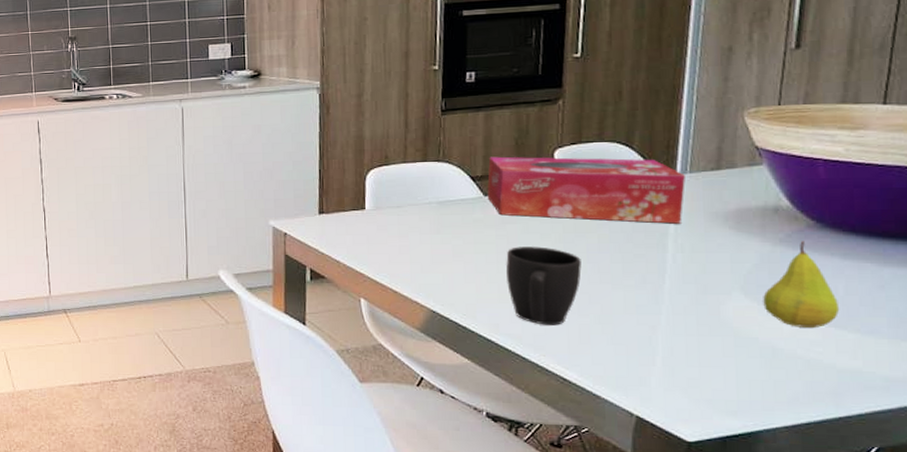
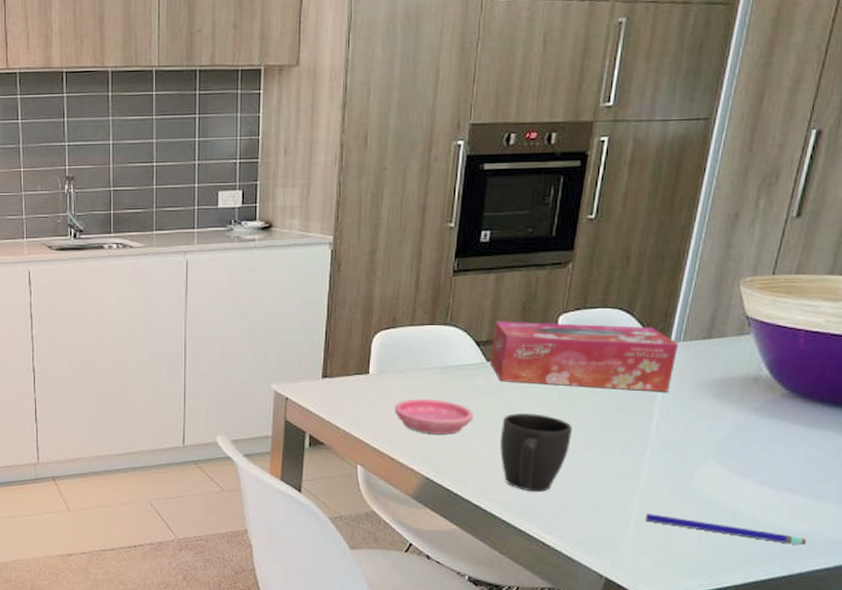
saucer: none [394,232,475,268] -> present [395,398,473,434]
pen: none [672,349,862,385] -> present [645,514,807,546]
fruit: present [763,241,840,329] -> none [732,410,798,494]

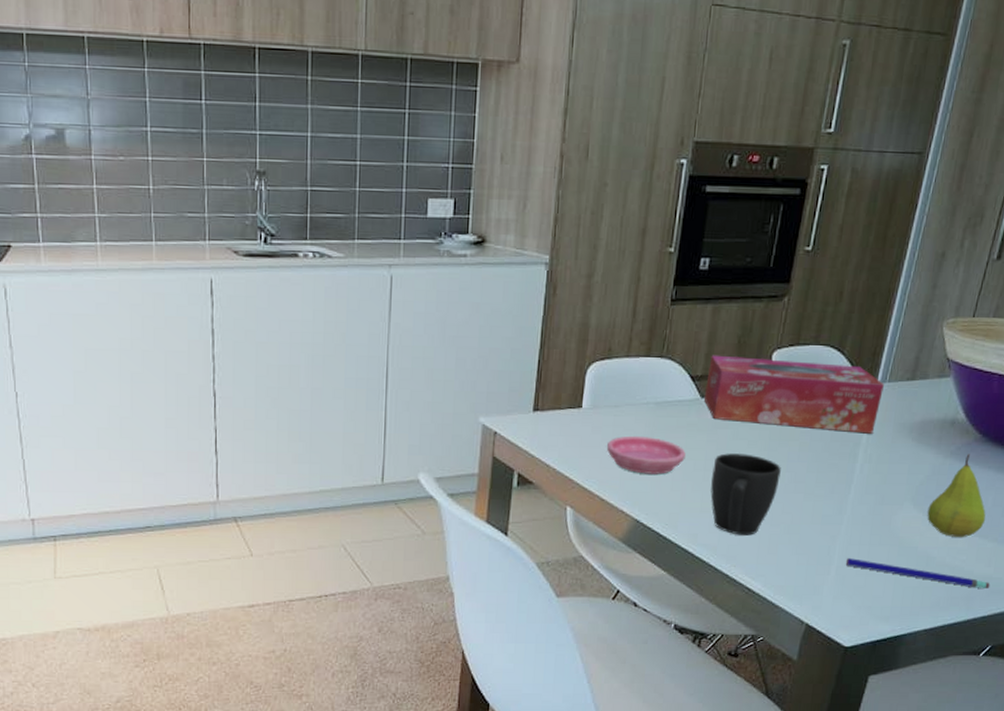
fruit: none [732,410,798,494] -> present [927,454,986,538]

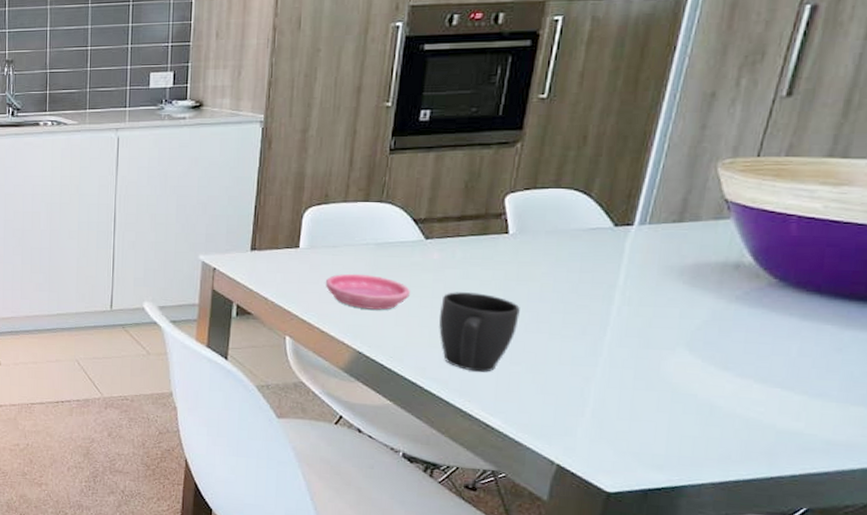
tissue box: present [703,355,884,434] -> none [428,199,643,276]
pen: present [845,558,990,590] -> none [603,401,801,446]
fruit: present [927,454,986,538] -> none [707,299,790,389]

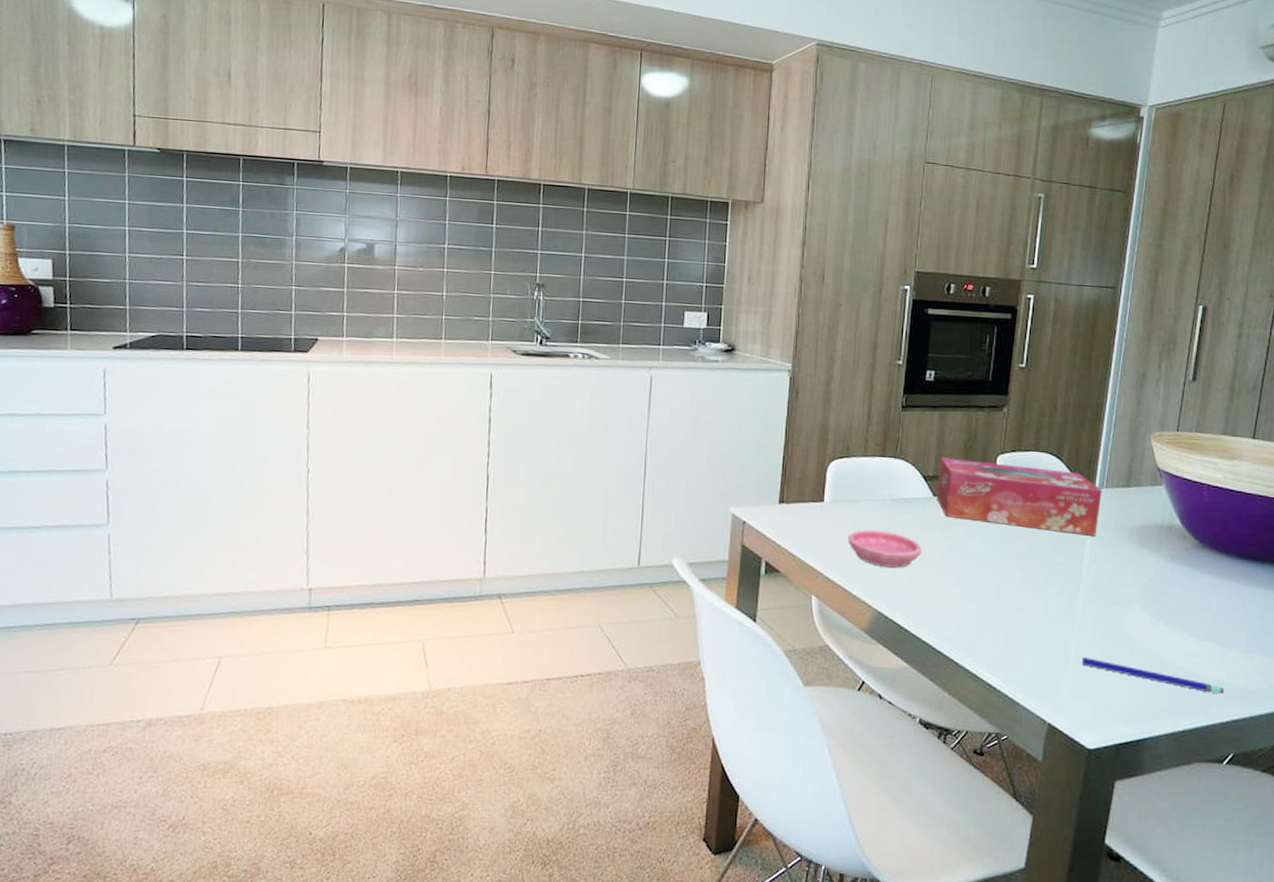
tissue box: none [428,199,643,276] -> present [936,457,1102,536]
mug: present [439,292,520,372] -> none [947,549,1012,631]
pen: none [603,401,801,446] -> present [1081,657,1225,695]

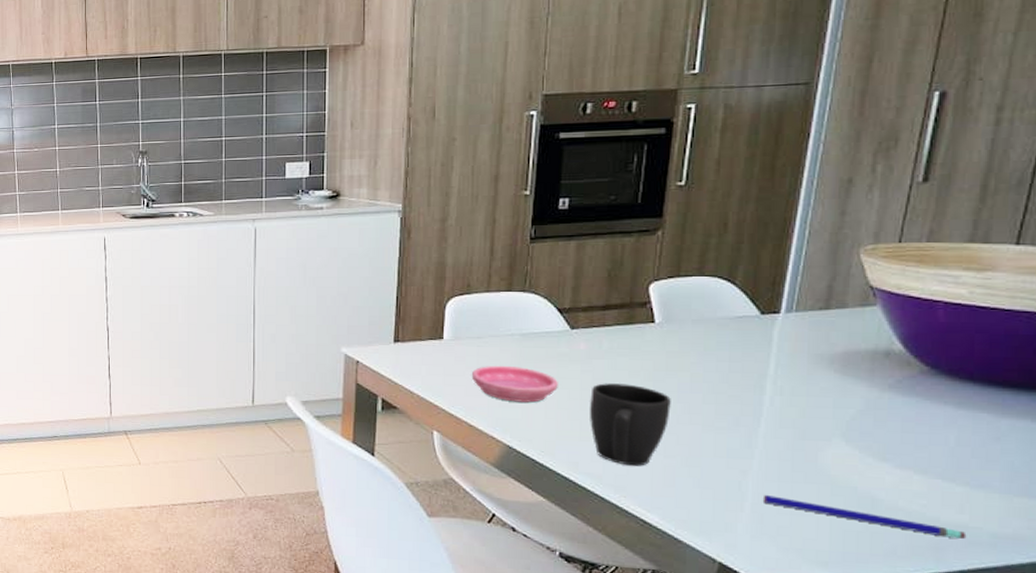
tissue box: present [936,457,1102,536] -> none [574,288,790,365]
mug: none [947,549,1012,631] -> present [590,383,671,466]

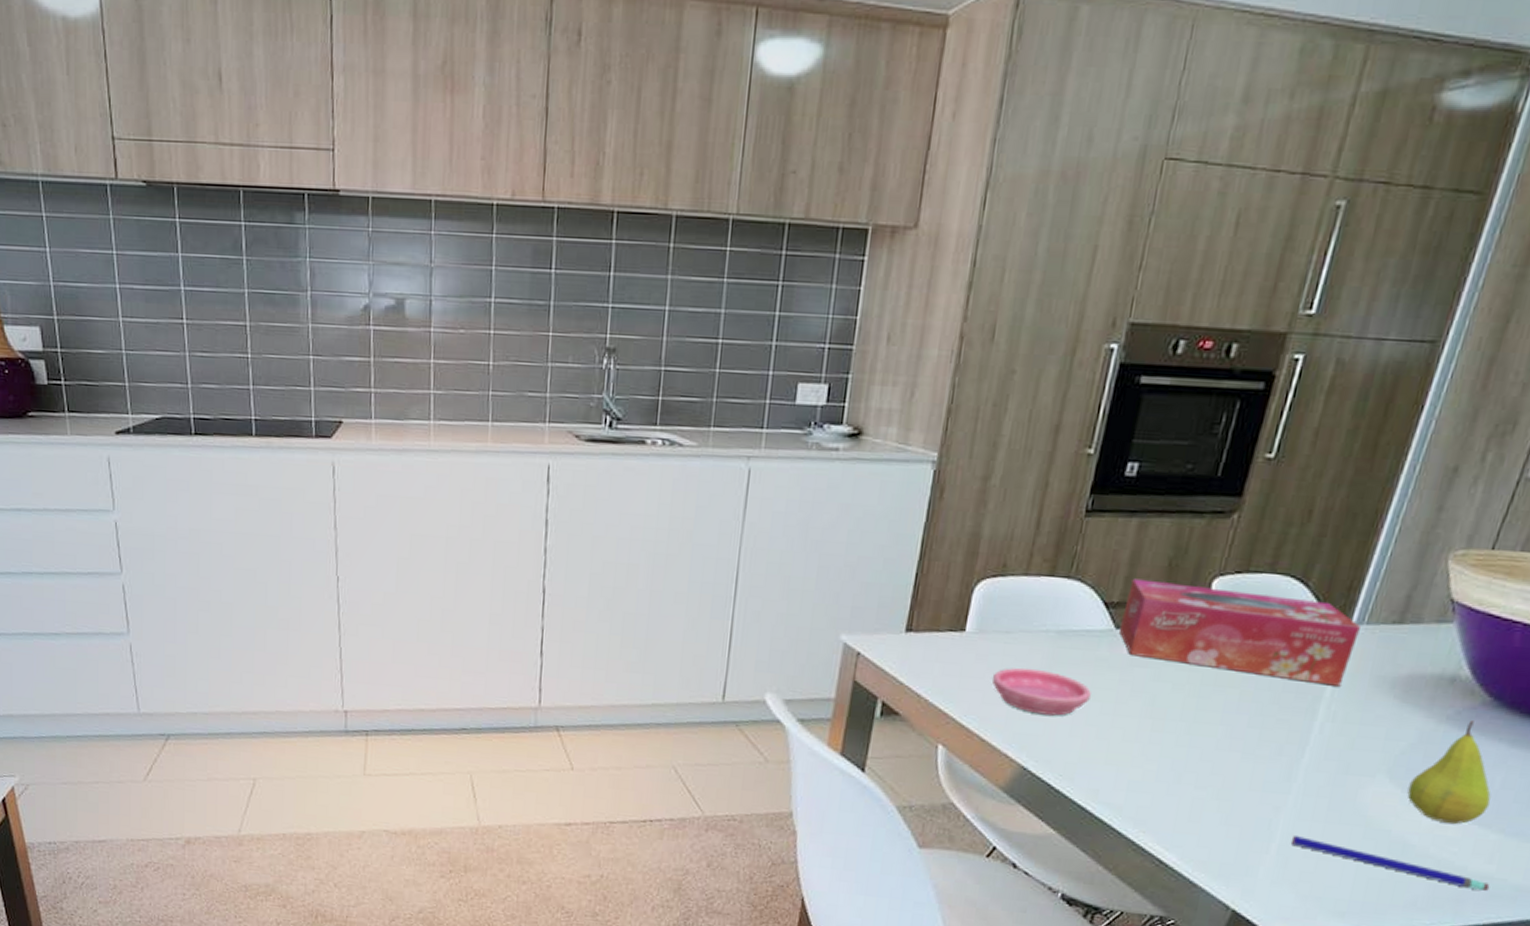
tissue box: none [574,288,790,365] -> present [1118,578,1360,687]
mug: present [590,383,671,466] -> none [1119,696,1214,797]
fruit: none [865,388,949,480] -> present [1407,720,1491,825]

